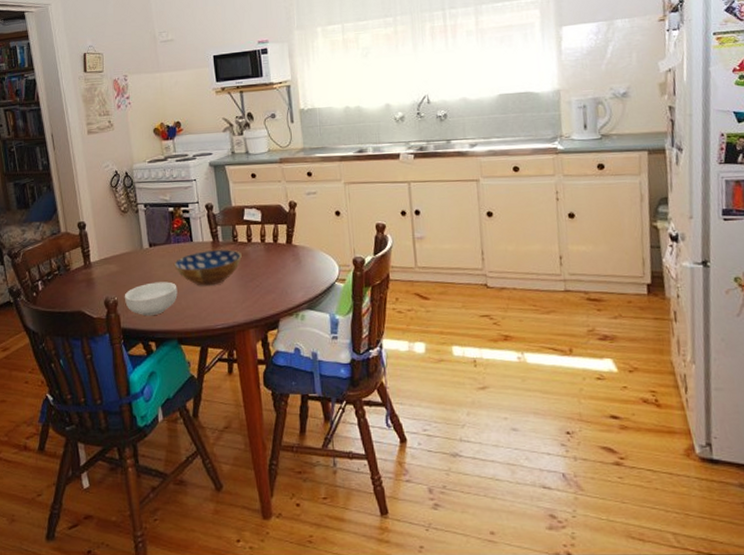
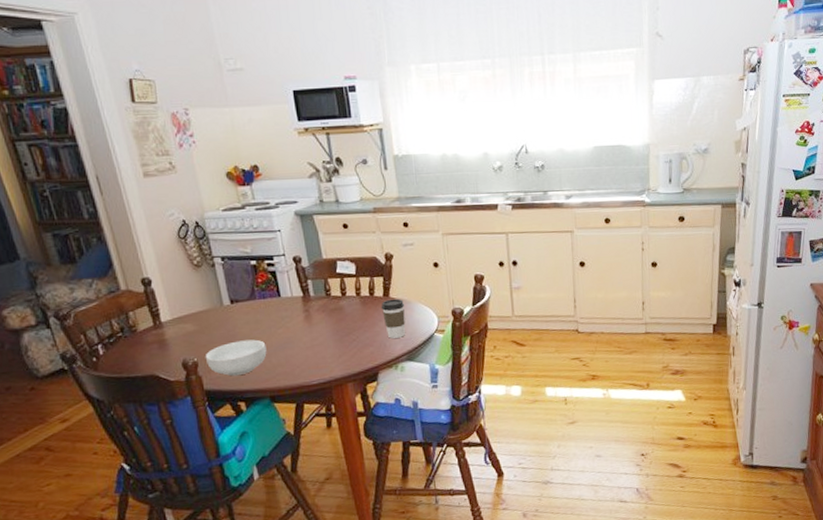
bowl: present [173,249,242,286] -> none [260,304,336,343]
coffee cup: none [283,246,307,286] -> present [381,298,406,338]

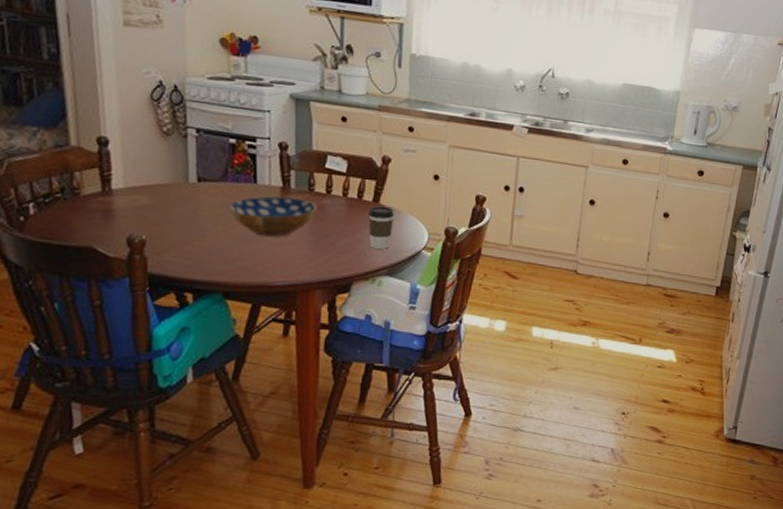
cereal bowl: present [205,339,267,376] -> none [155,224,230,263]
bowl: none [260,304,336,343] -> present [227,196,317,237]

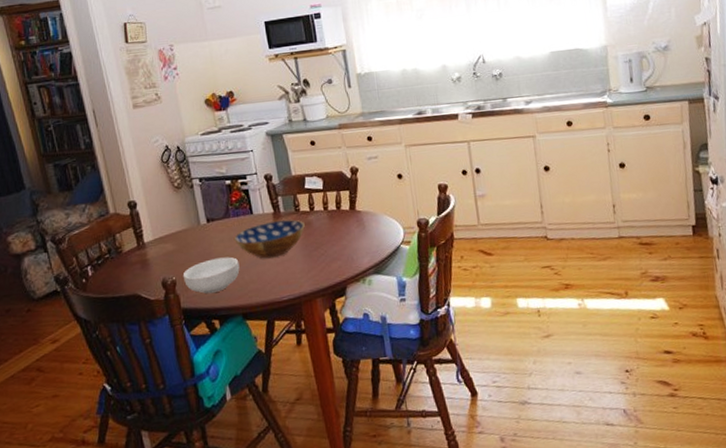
cereal bowl: none [155,224,230,263] -> present [182,257,240,294]
coffee cup: present [367,206,395,249] -> none [347,211,372,252]

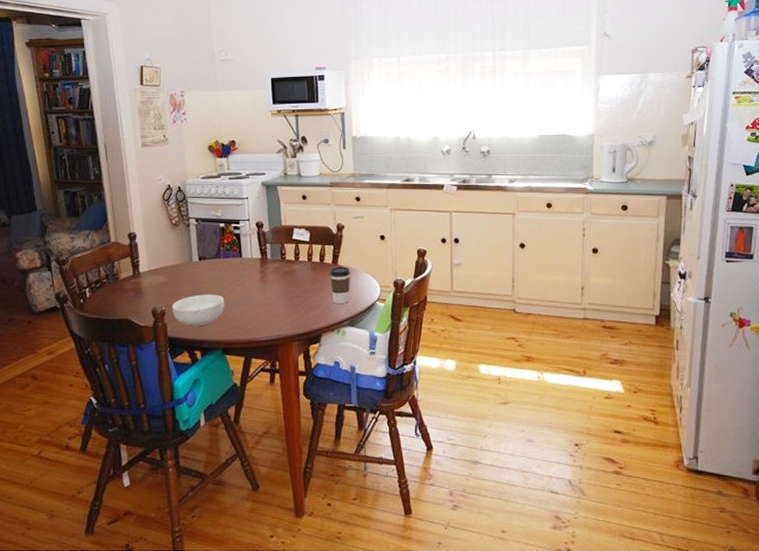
bowl: present [233,219,305,259] -> none [222,265,289,300]
coffee cup: none [347,211,372,252] -> present [329,266,351,303]

